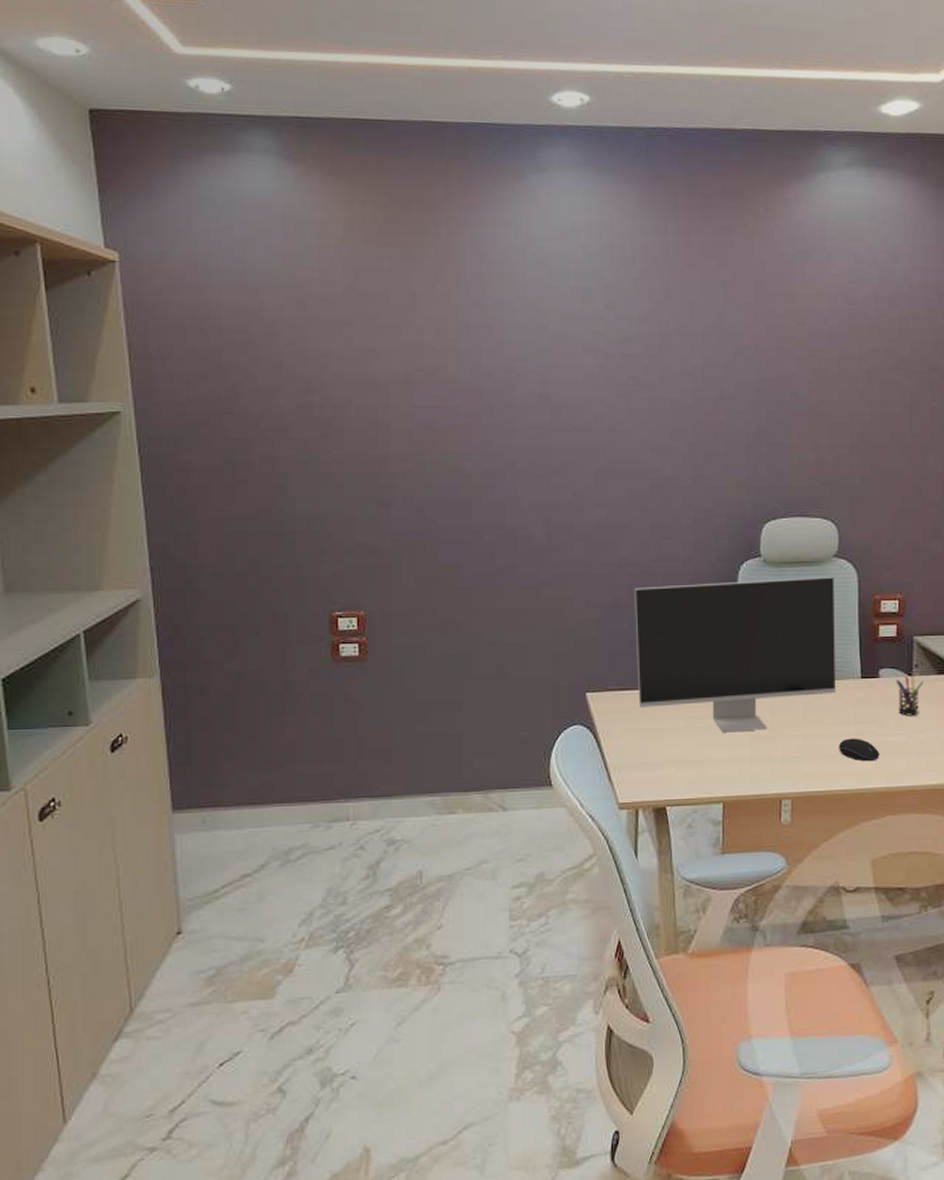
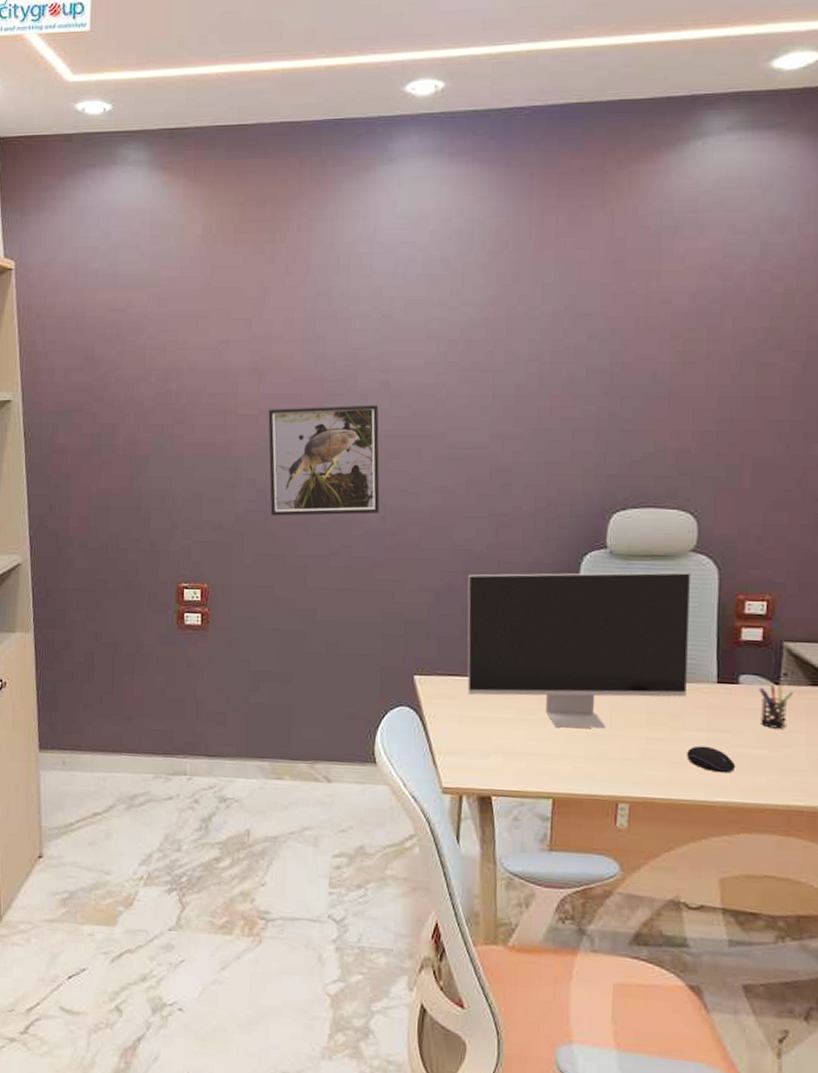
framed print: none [423,418,544,536] -> present [268,404,380,516]

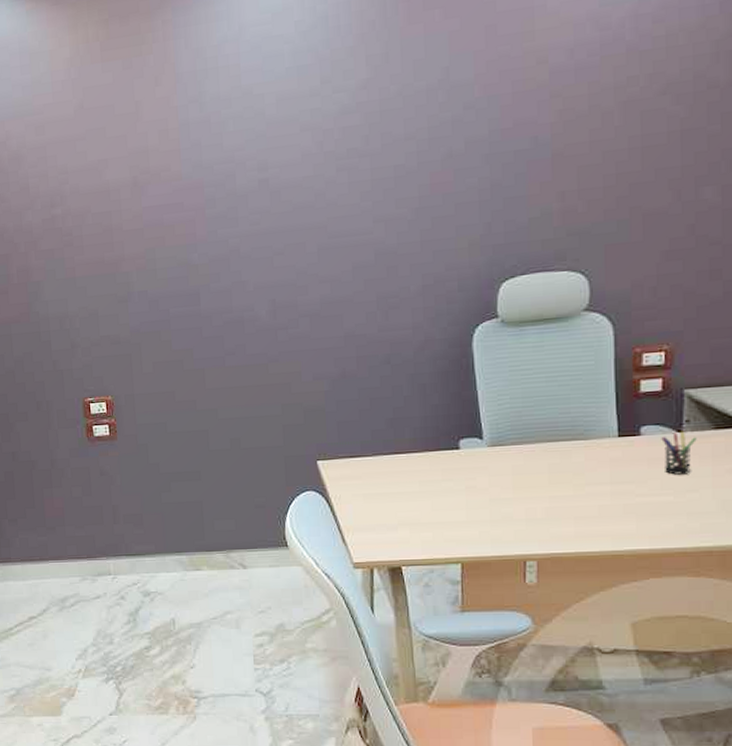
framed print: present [268,404,380,516] -> none [152,204,269,325]
monitor: present [467,571,690,729] -> none [362,331,587,496]
computer mouse: present [687,746,736,773] -> none [592,498,642,523]

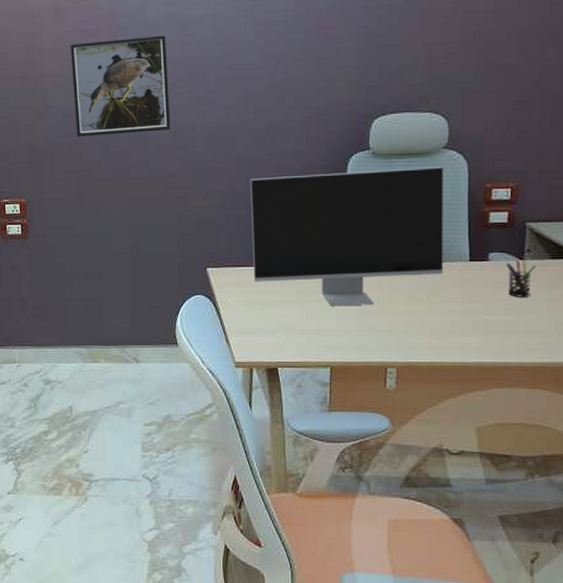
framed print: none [152,204,269,325] -> present [70,35,171,137]
monitor: none [362,331,587,496] -> present [250,166,443,306]

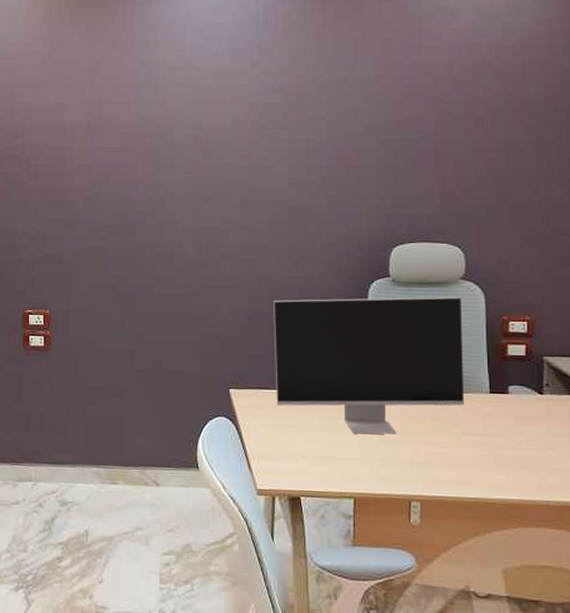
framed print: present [70,35,171,137] -> none [100,156,196,251]
pen holder: present [506,259,536,297] -> none [526,393,555,433]

